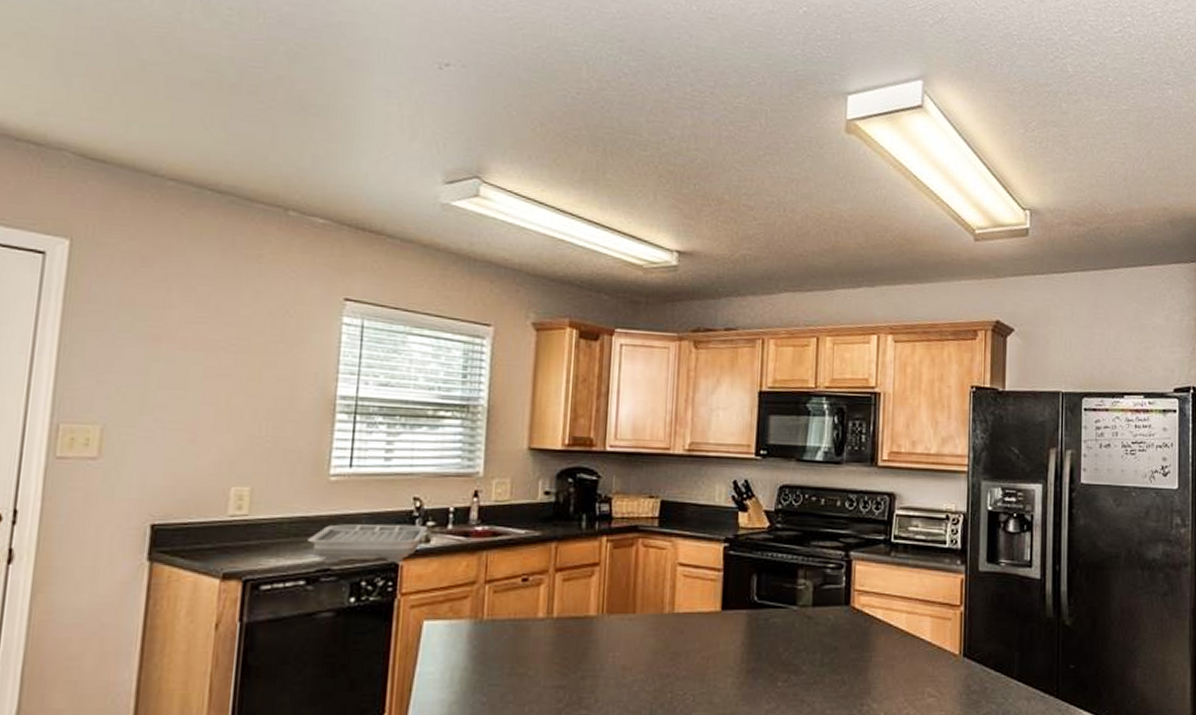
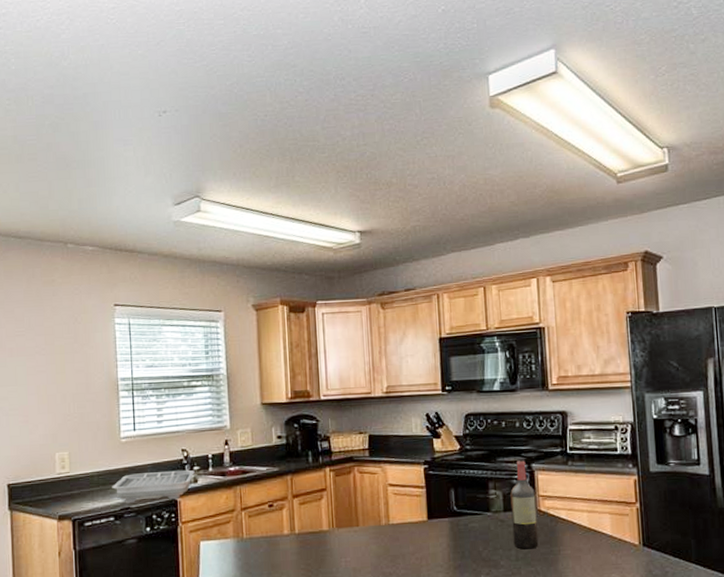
wine bottle: none [819,546,851,653] -> present [510,460,539,550]

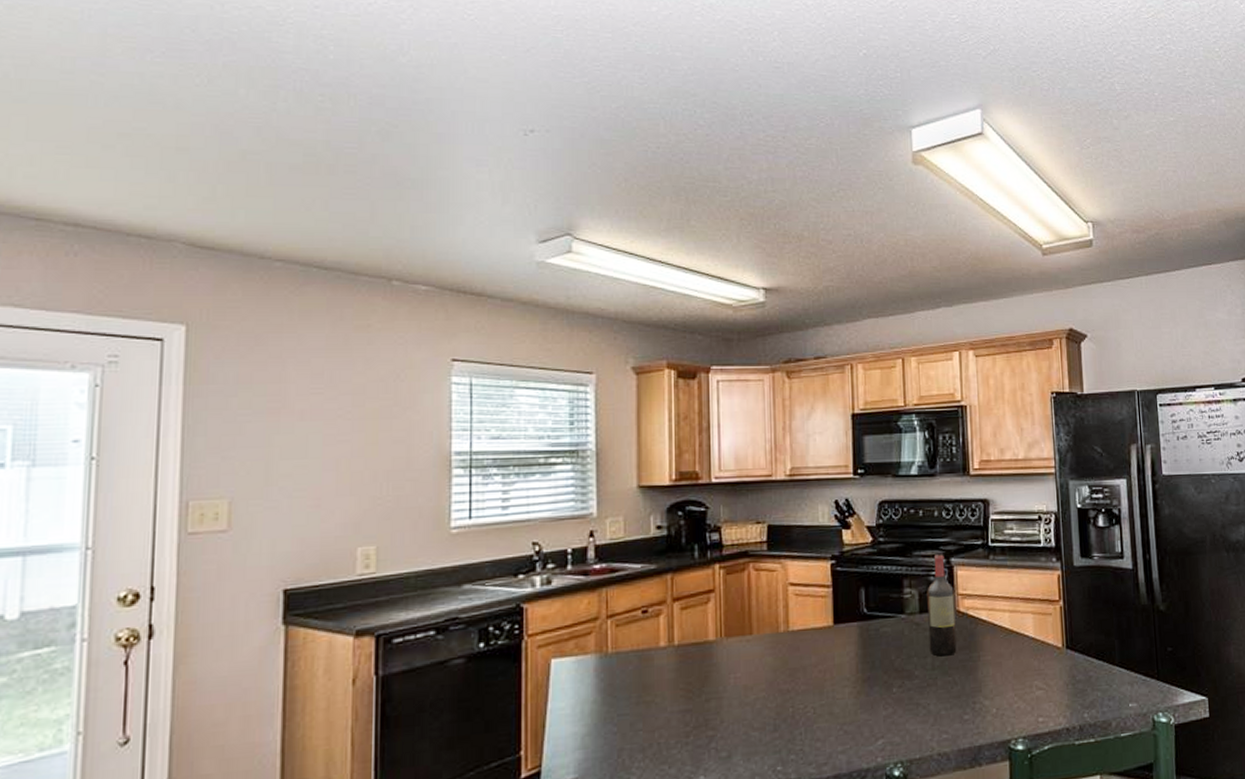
dish rack: present [112,470,195,504] -> none [434,568,548,613]

